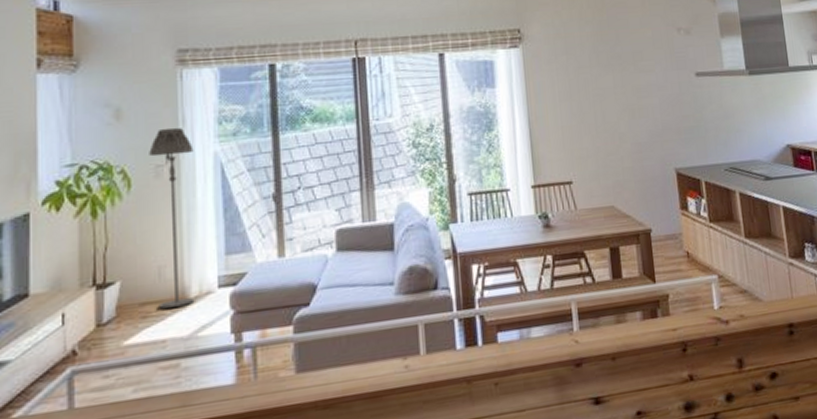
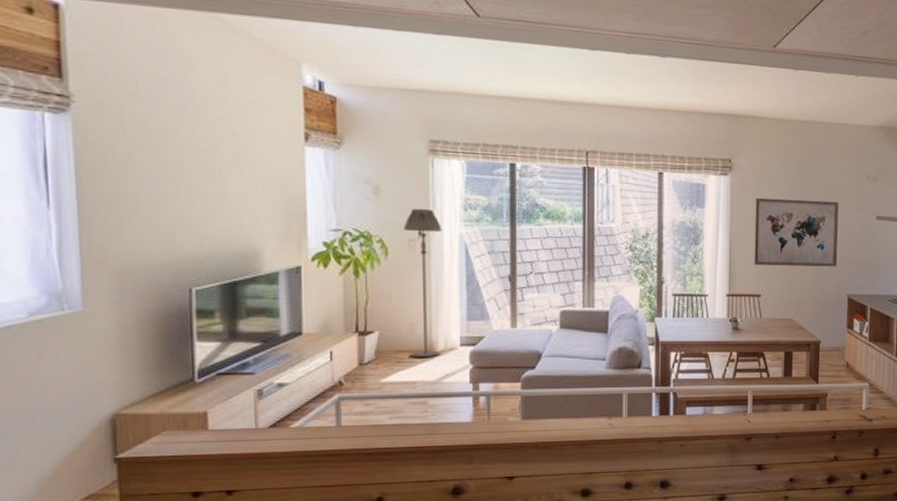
wall art: none [553,61,658,147] -> present [754,197,839,267]

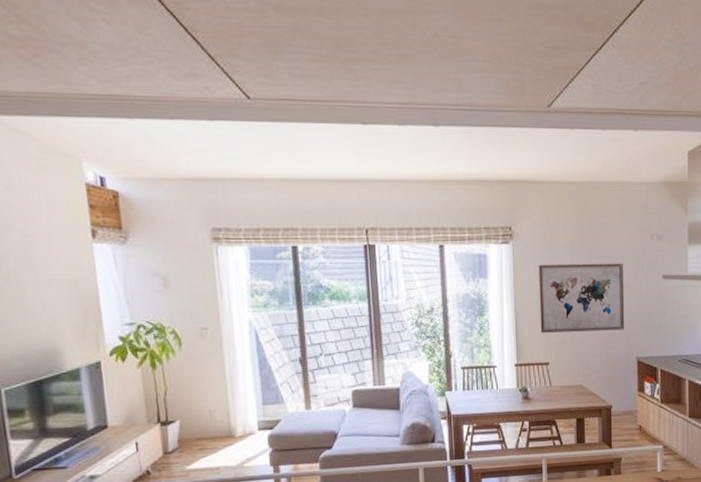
floor lamp: present [404,208,442,357] -> none [194,297,241,444]

